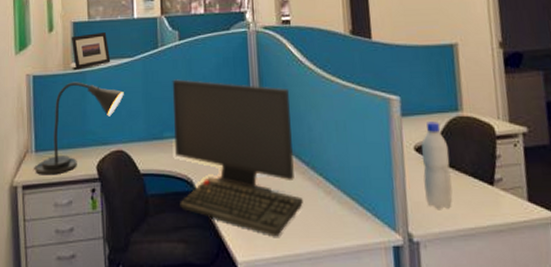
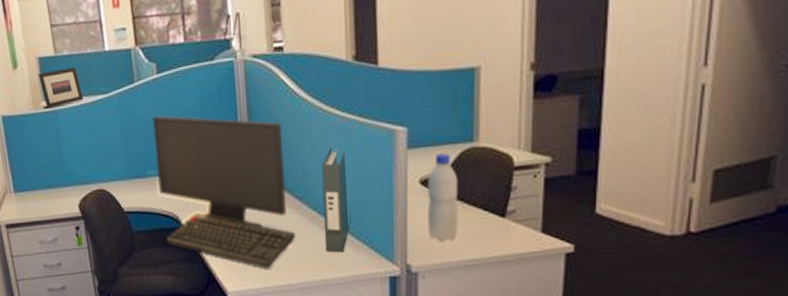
desk lamp: present [34,82,124,175] -> none [15,121,101,214]
binder: none [325,111,355,220] -> present [321,145,351,253]

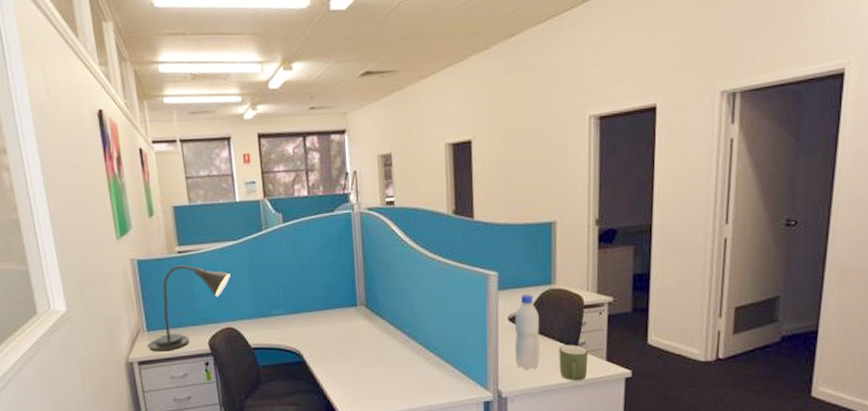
desk lamp: none [15,121,101,214] -> present [147,265,231,352]
picture frame: present [38,67,84,109] -> none [172,216,215,254]
computer monitor: present [151,115,286,227] -> none [277,260,396,360]
computer keyboard: present [166,213,295,268] -> none [289,348,404,396]
binder: present [321,145,351,253] -> none [426,287,452,382]
mug: none [481,213,520,257] -> present [558,344,589,382]

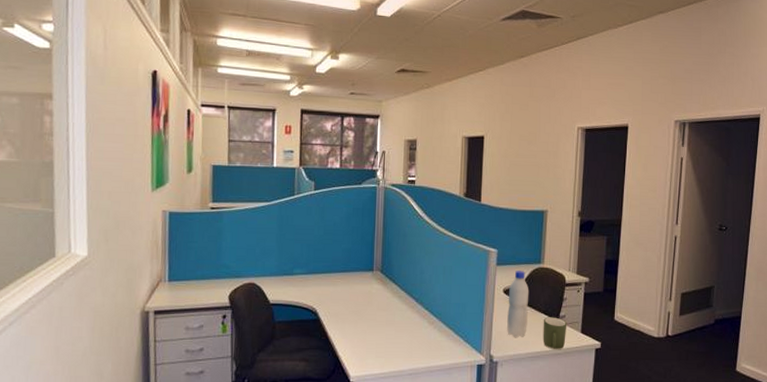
desk lamp: present [147,265,231,352] -> none [166,220,259,302]

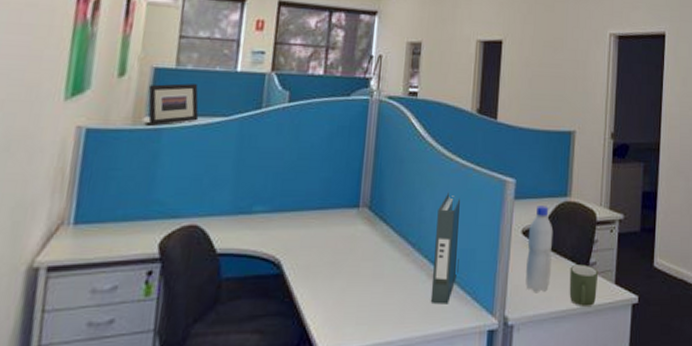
picture frame: none [210,177,248,210] -> present [148,83,199,126]
binder: none [431,259,453,345] -> present [430,191,460,304]

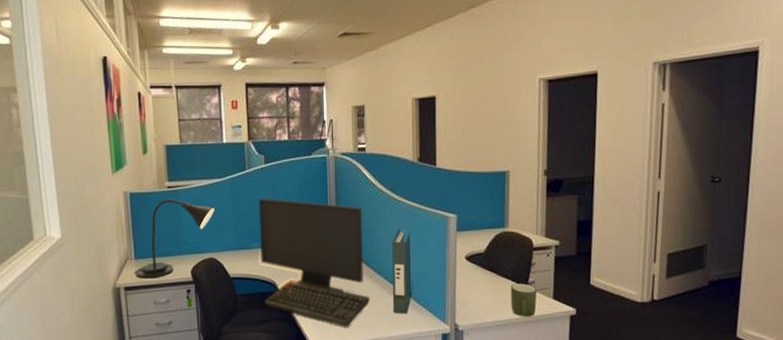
desk lamp: none [68,140,210,254] -> present [134,199,215,279]
picture frame: present [148,83,199,126] -> none [164,155,202,188]
computer keyboard: none [260,258,403,322] -> present [265,280,370,326]
computer monitor: none [264,146,406,275] -> present [258,198,363,292]
water bottle: present [526,206,554,293] -> none [471,236,494,306]

